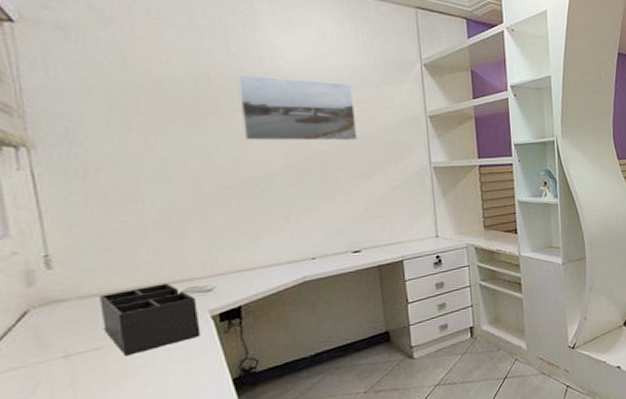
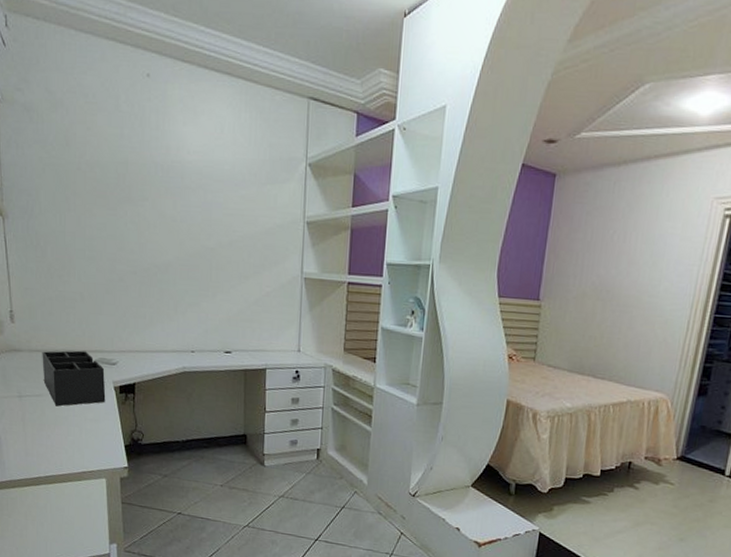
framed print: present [237,74,358,142] -> none [148,162,242,241]

